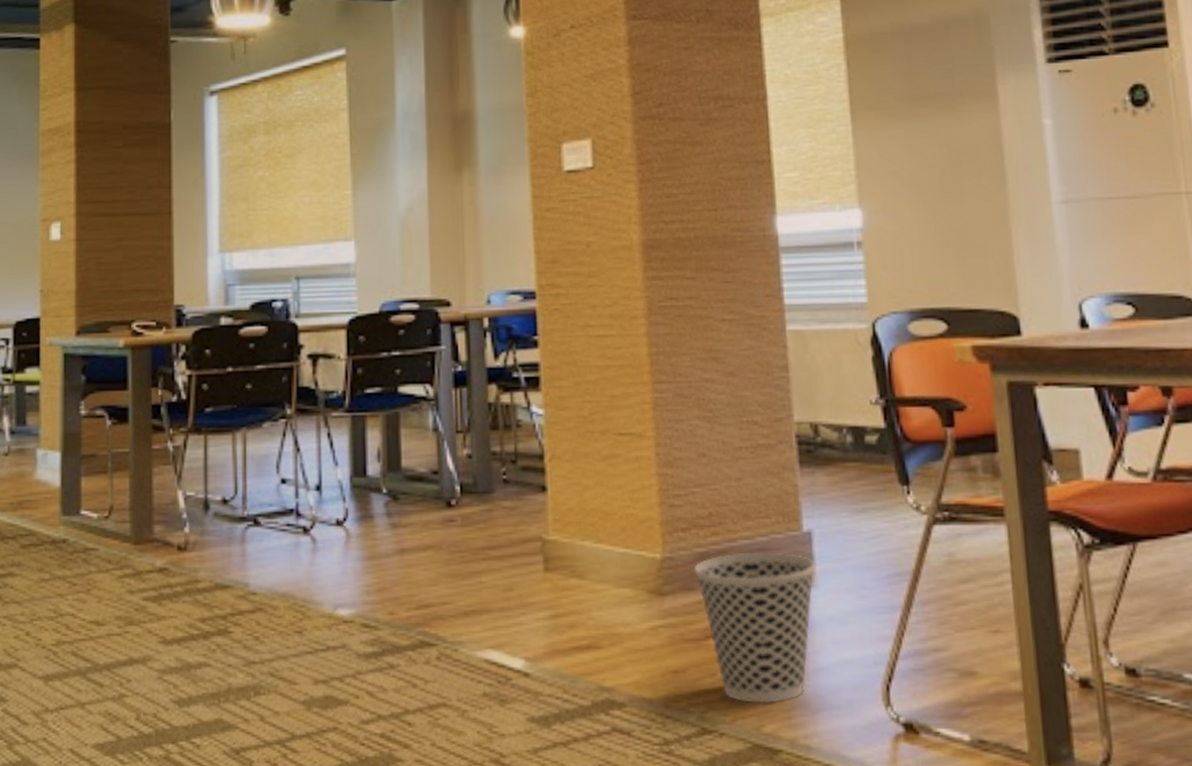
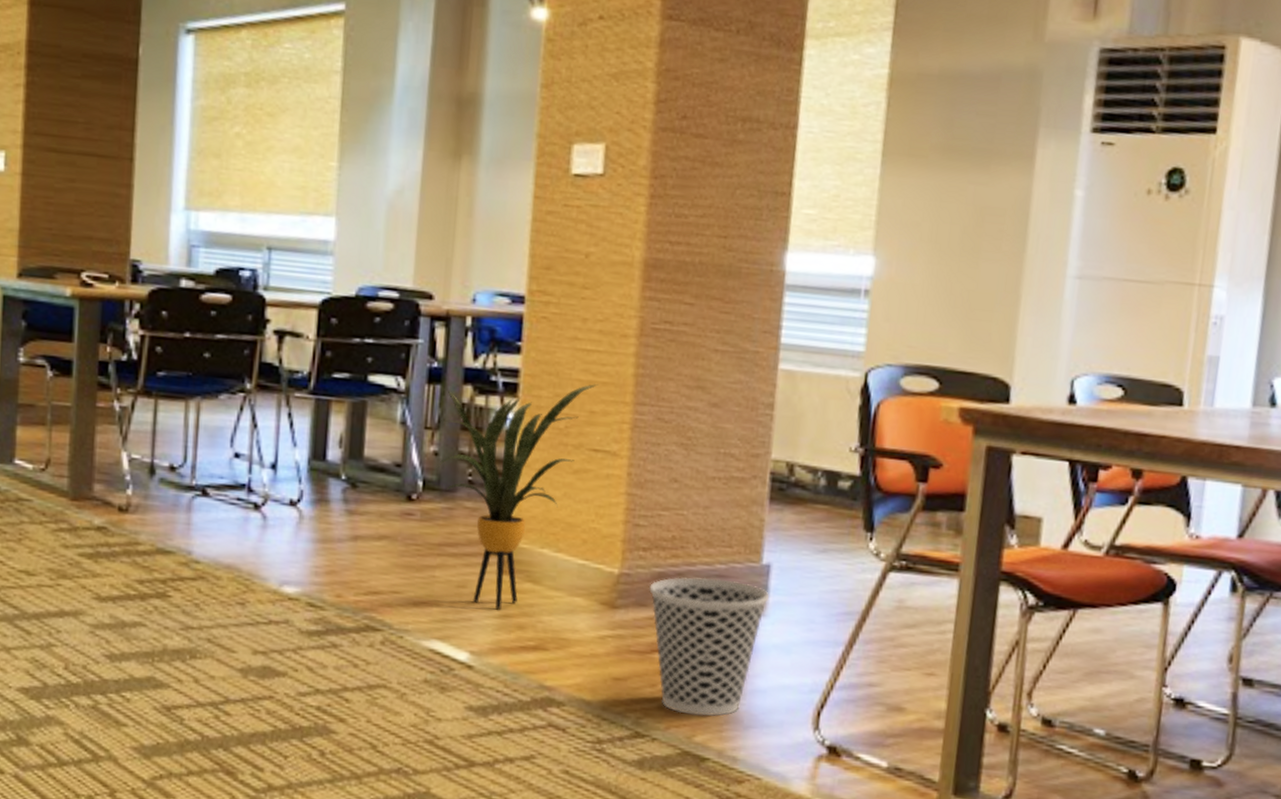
house plant: none [471,368,615,609] -> present [438,384,598,609]

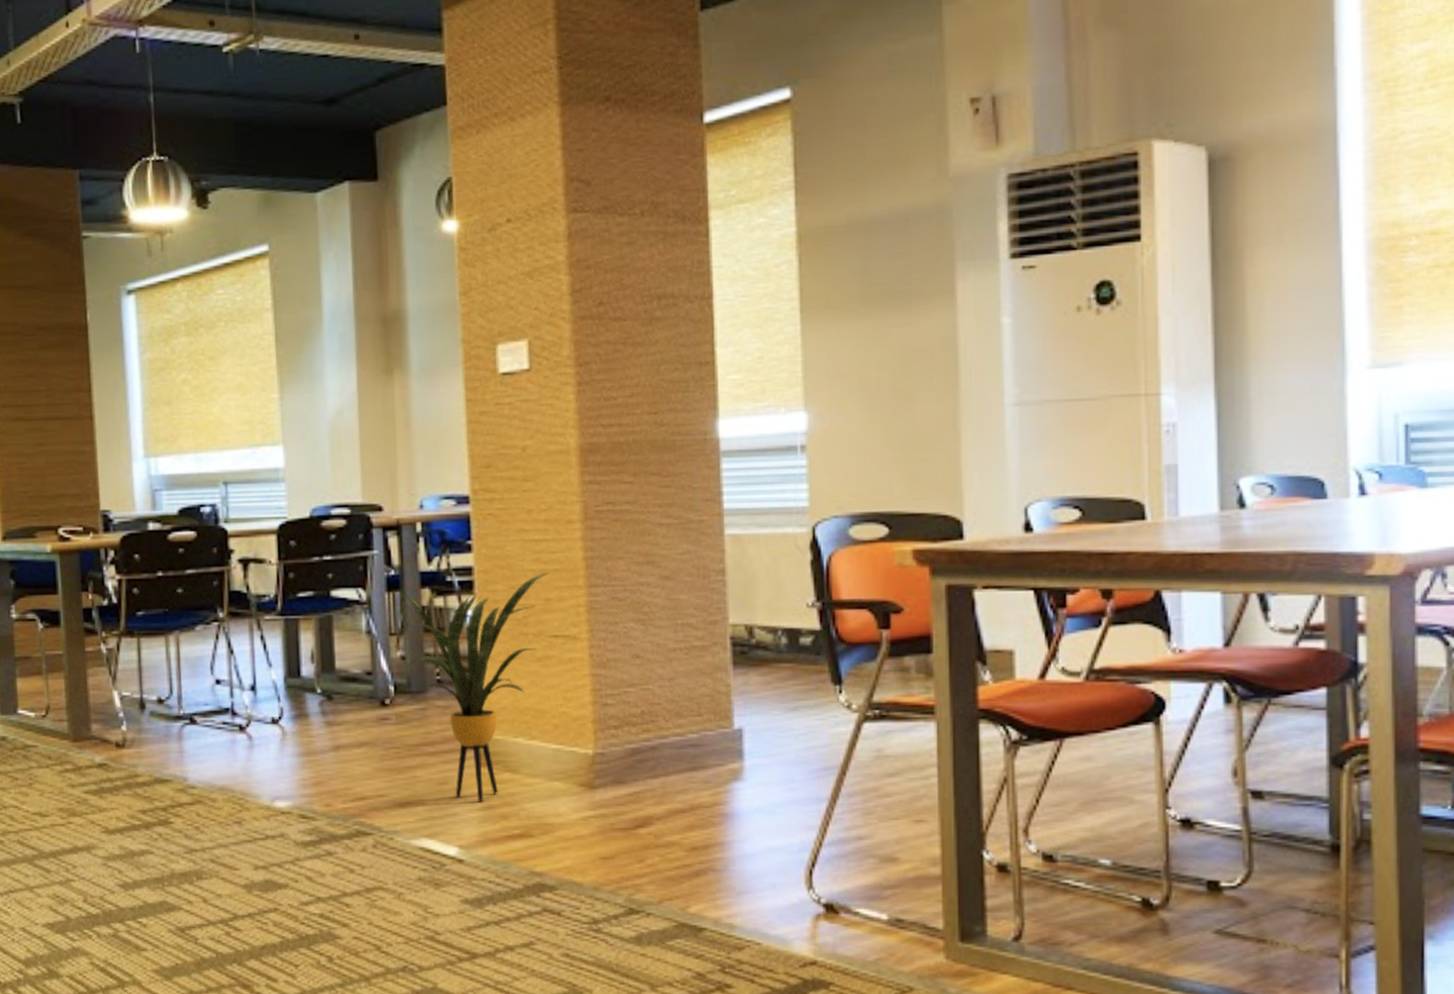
wastebasket: present [649,577,769,717] -> none [625,748,745,886]

